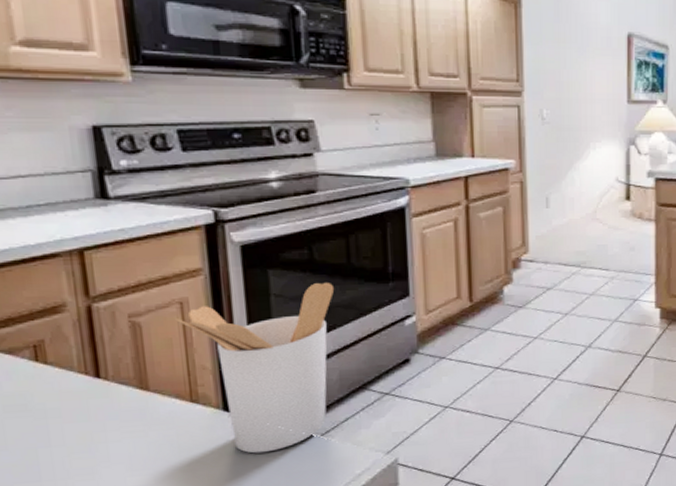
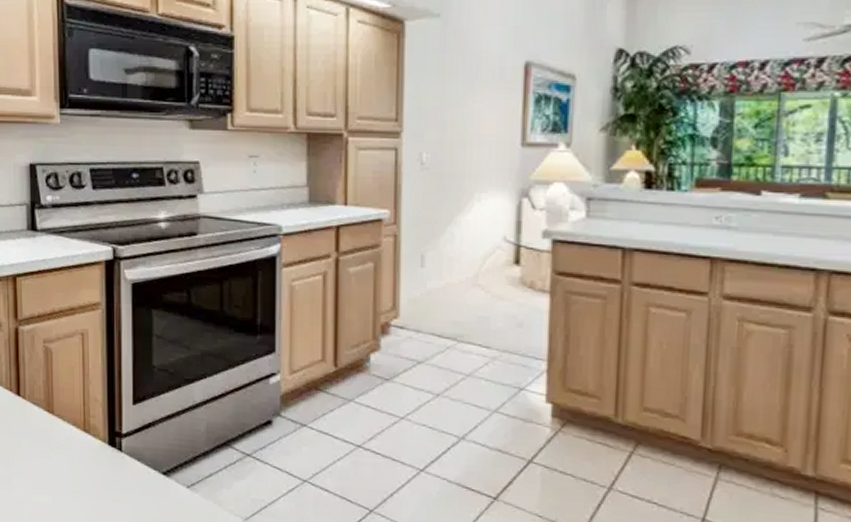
utensil holder: present [175,283,335,454] -> none [77,328,208,495]

